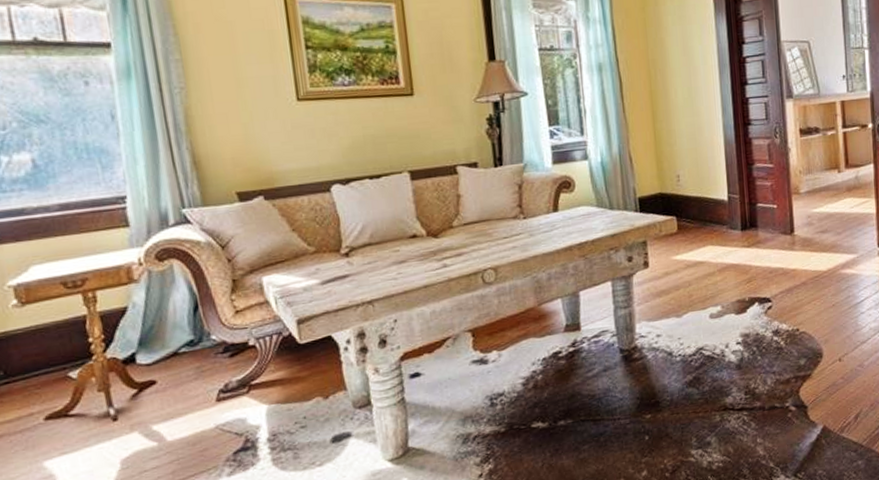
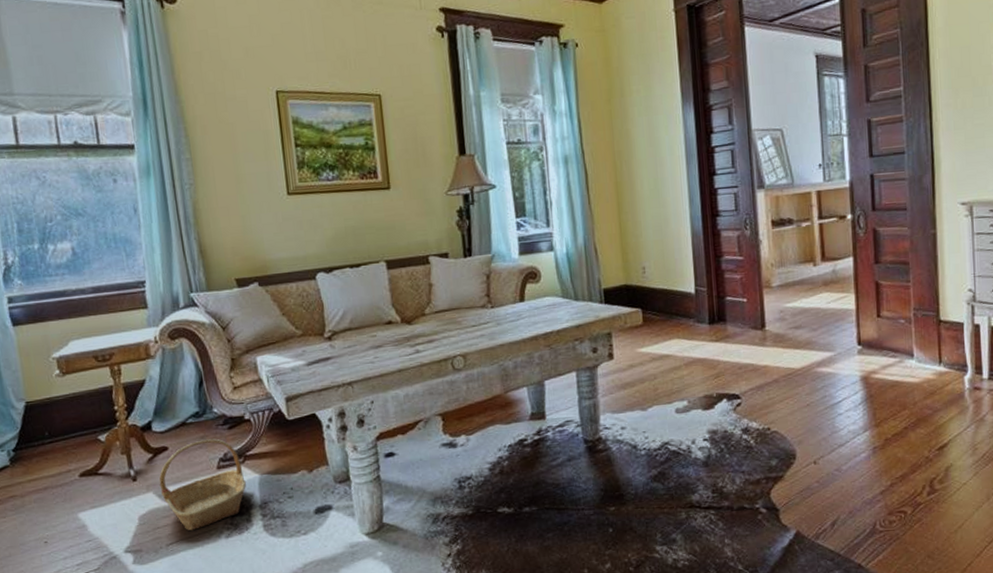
basket: none [145,368,252,472] -> present [159,438,247,530]

